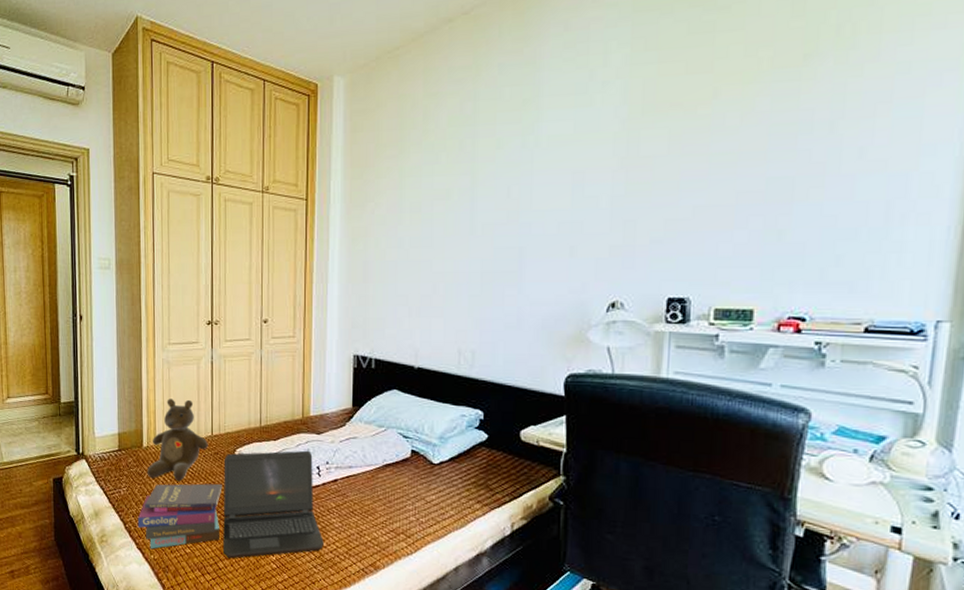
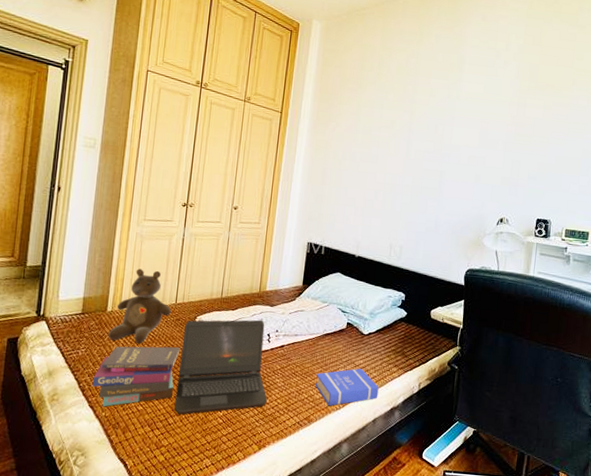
book: none [378,505,459,551] -> present [315,368,379,406]

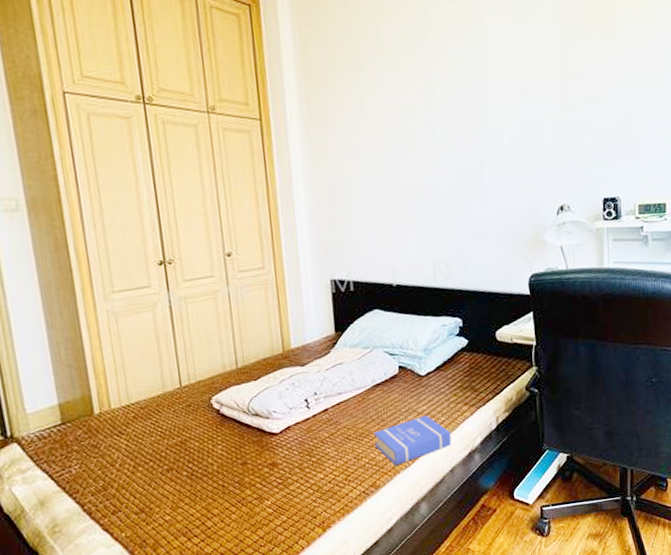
books: present [92,346,181,407] -> none [98,437,204,527]
teddy bear: present [108,269,171,344] -> none [103,351,178,448]
laptop computer: present [174,319,267,415] -> none [198,384,321,515]

